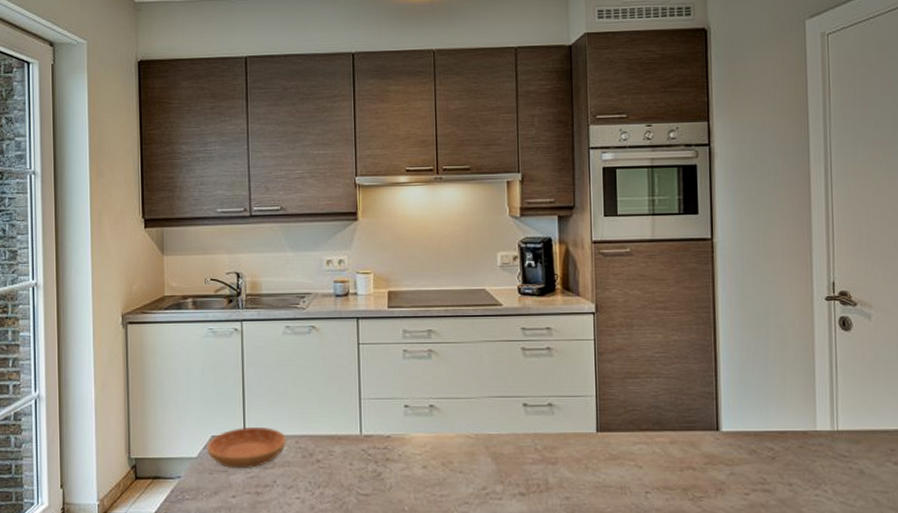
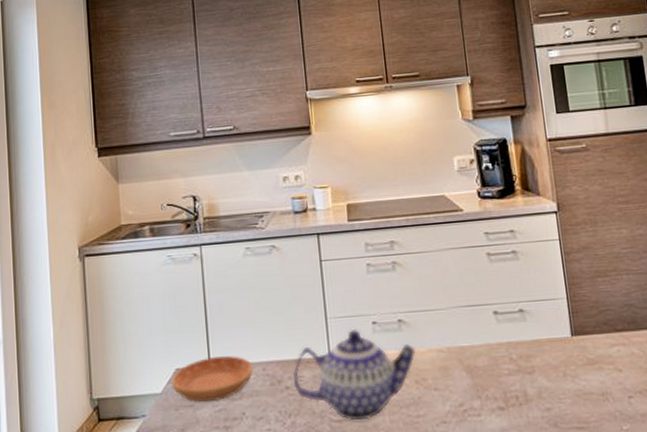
teapot: none [324,410,446,496] -> present [292,328,417,421]

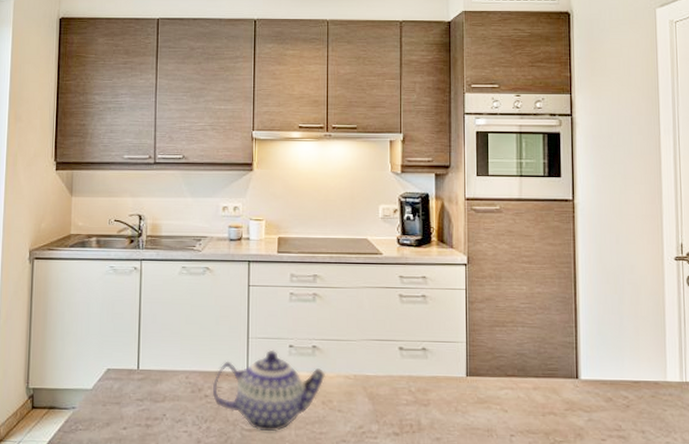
saucer: present [171,355,253,403] -> none [102,361,177,402]

